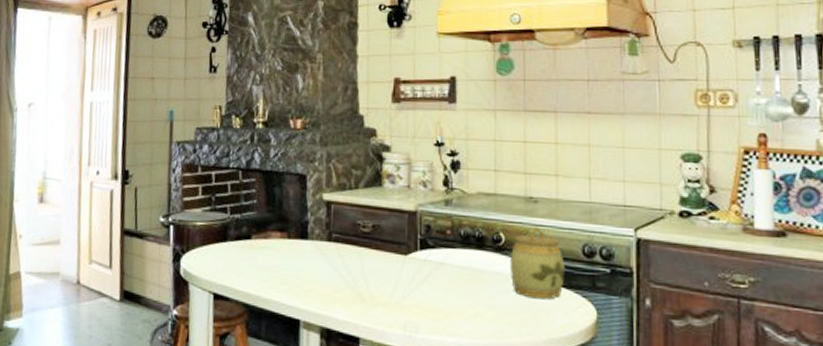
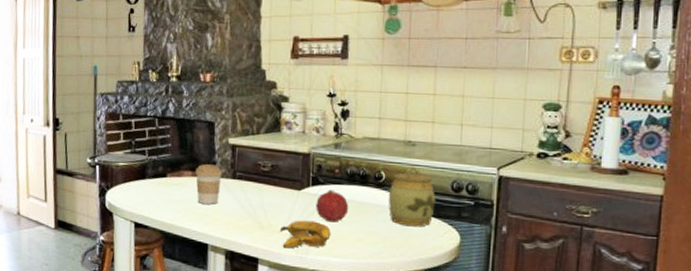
coffee cup: none [284,224,316,272] -> present [195,164,222,204]
banana: none [385,290,444,326] -> present [280,220,331,248]
fruit: none [425,254,464,294] -> present [316,190,349,223]

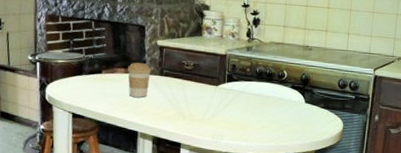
banana: present [280,220,331,248] -> none [200,111,242,135]
fruit: present [316,190,349,223] -> none [230,85,257,113]
jar: present [388,166,436,227] -> none [288,67,326,116]

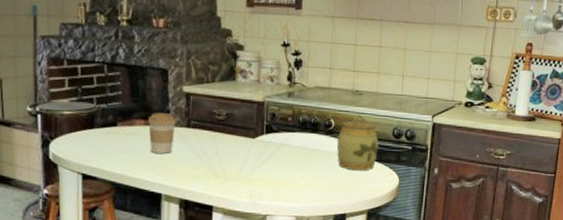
jar: none [288,67,326,116] -> present [336,114,379,171]

